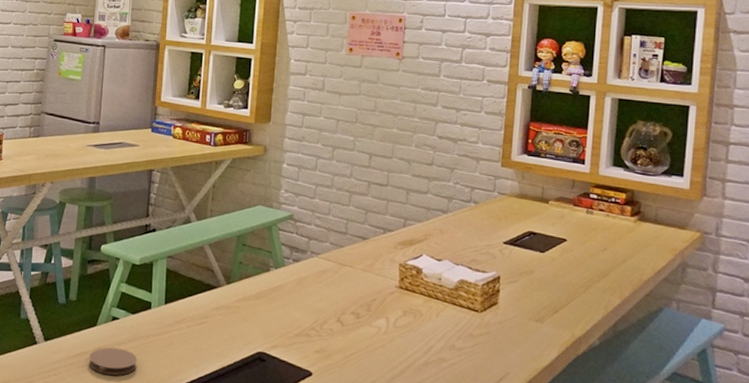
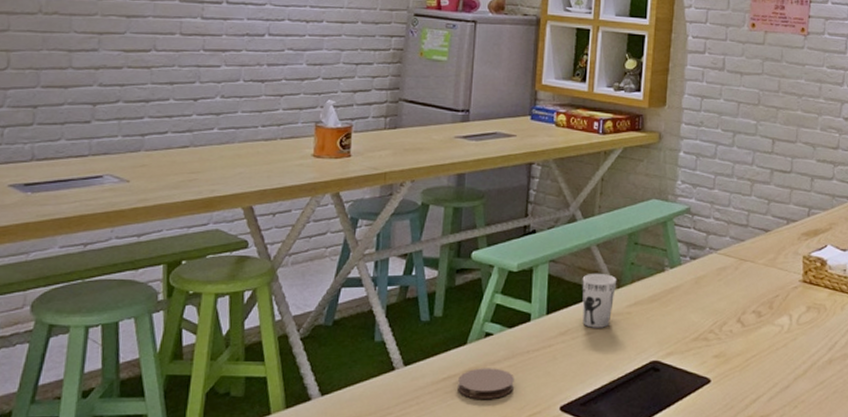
cup: none [196,269,227,319] -> present [582,273,617,328]

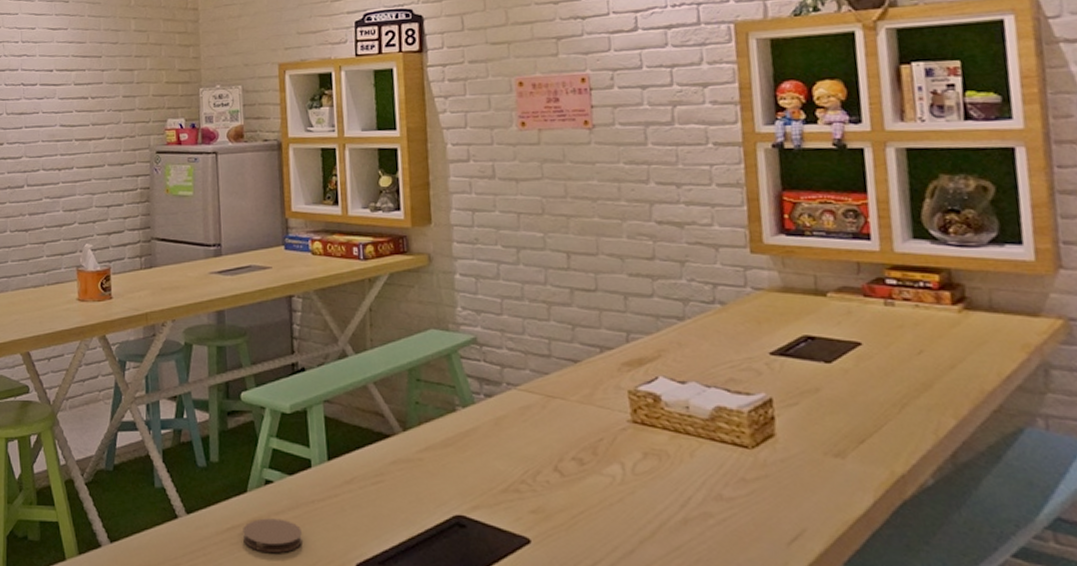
cup: present [582,273,617,328] -> none [362,414,402,476]

